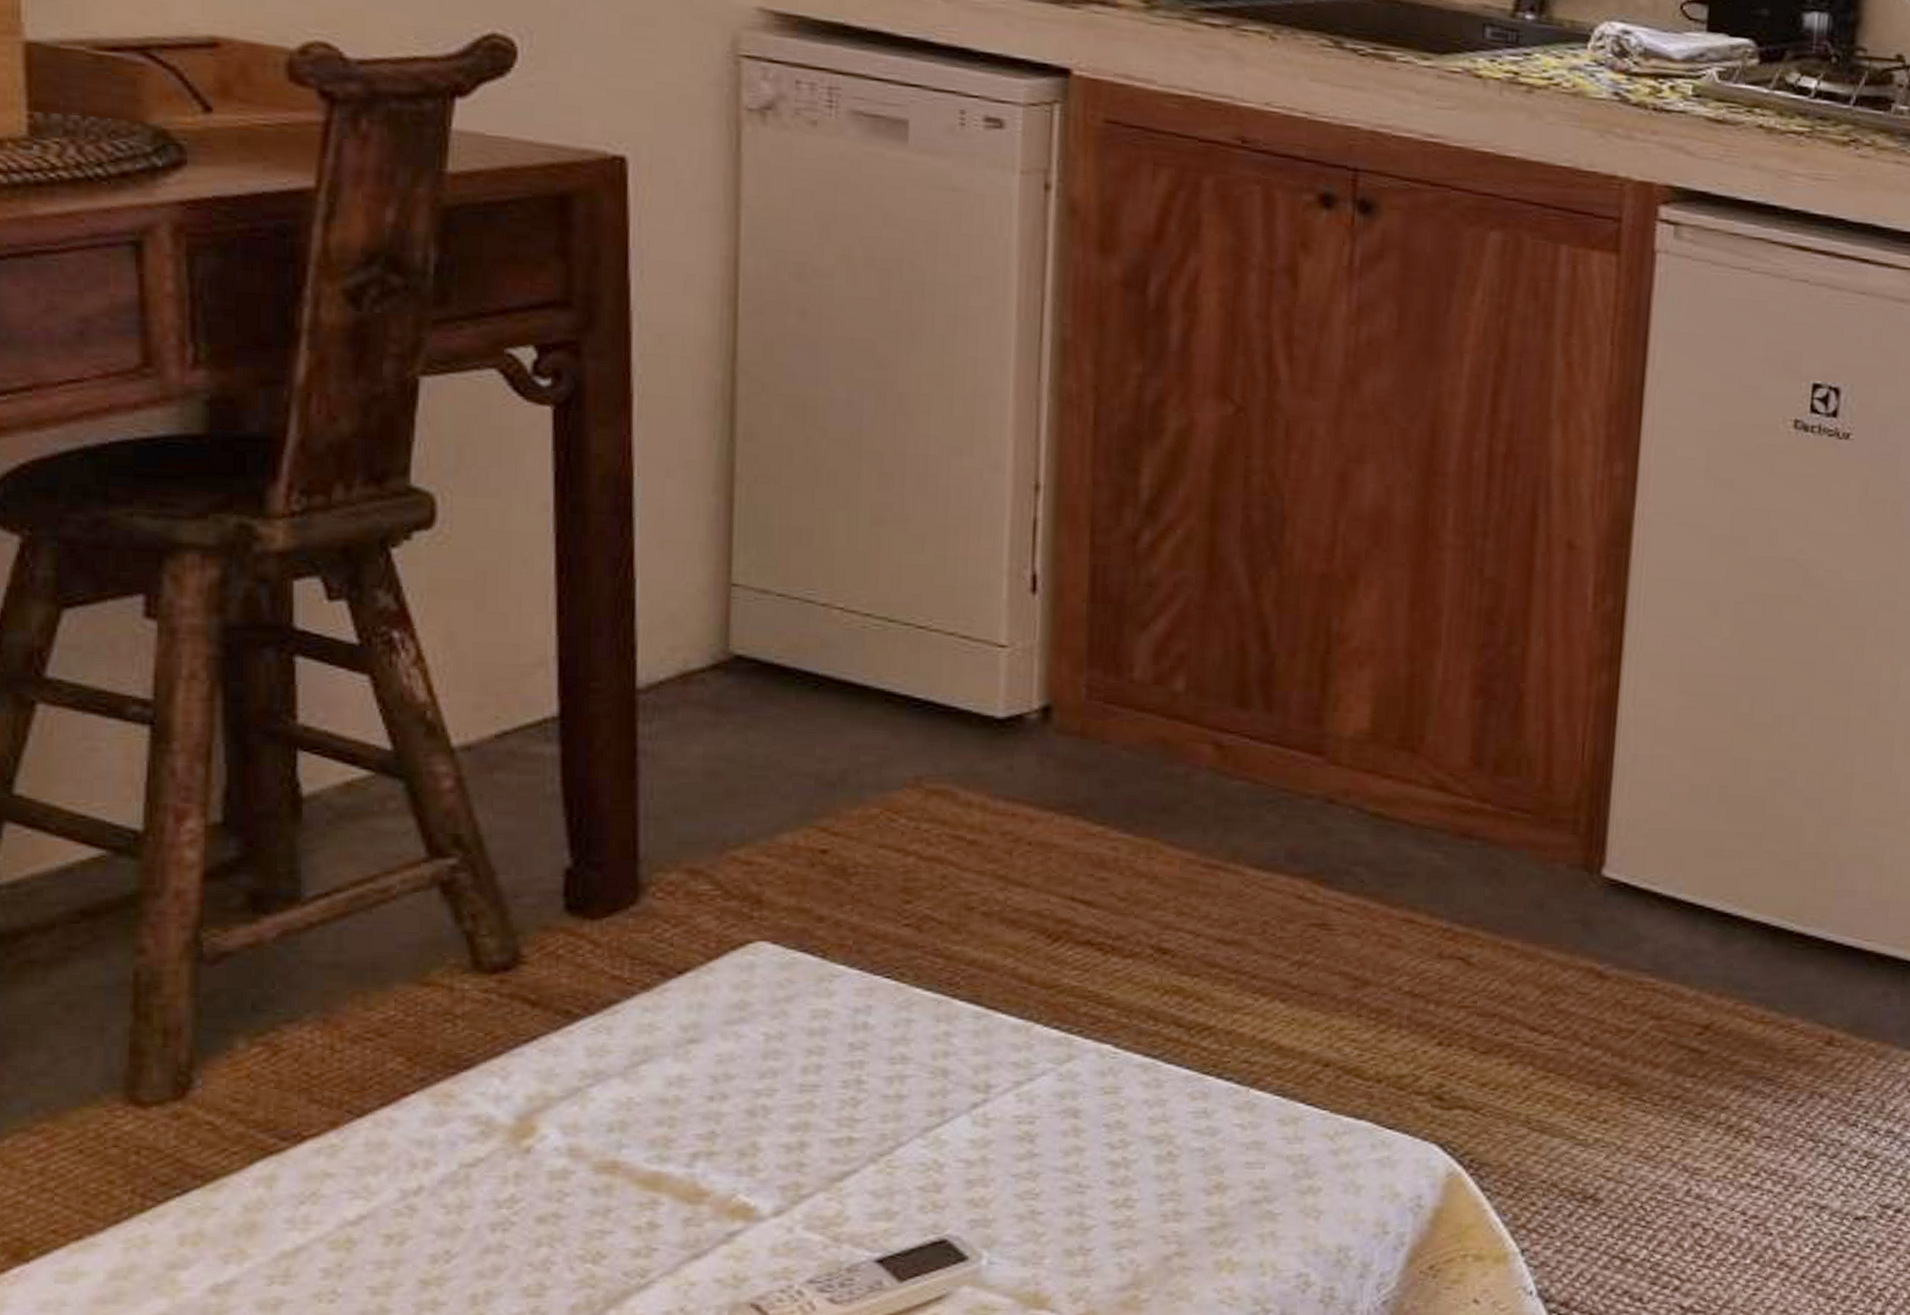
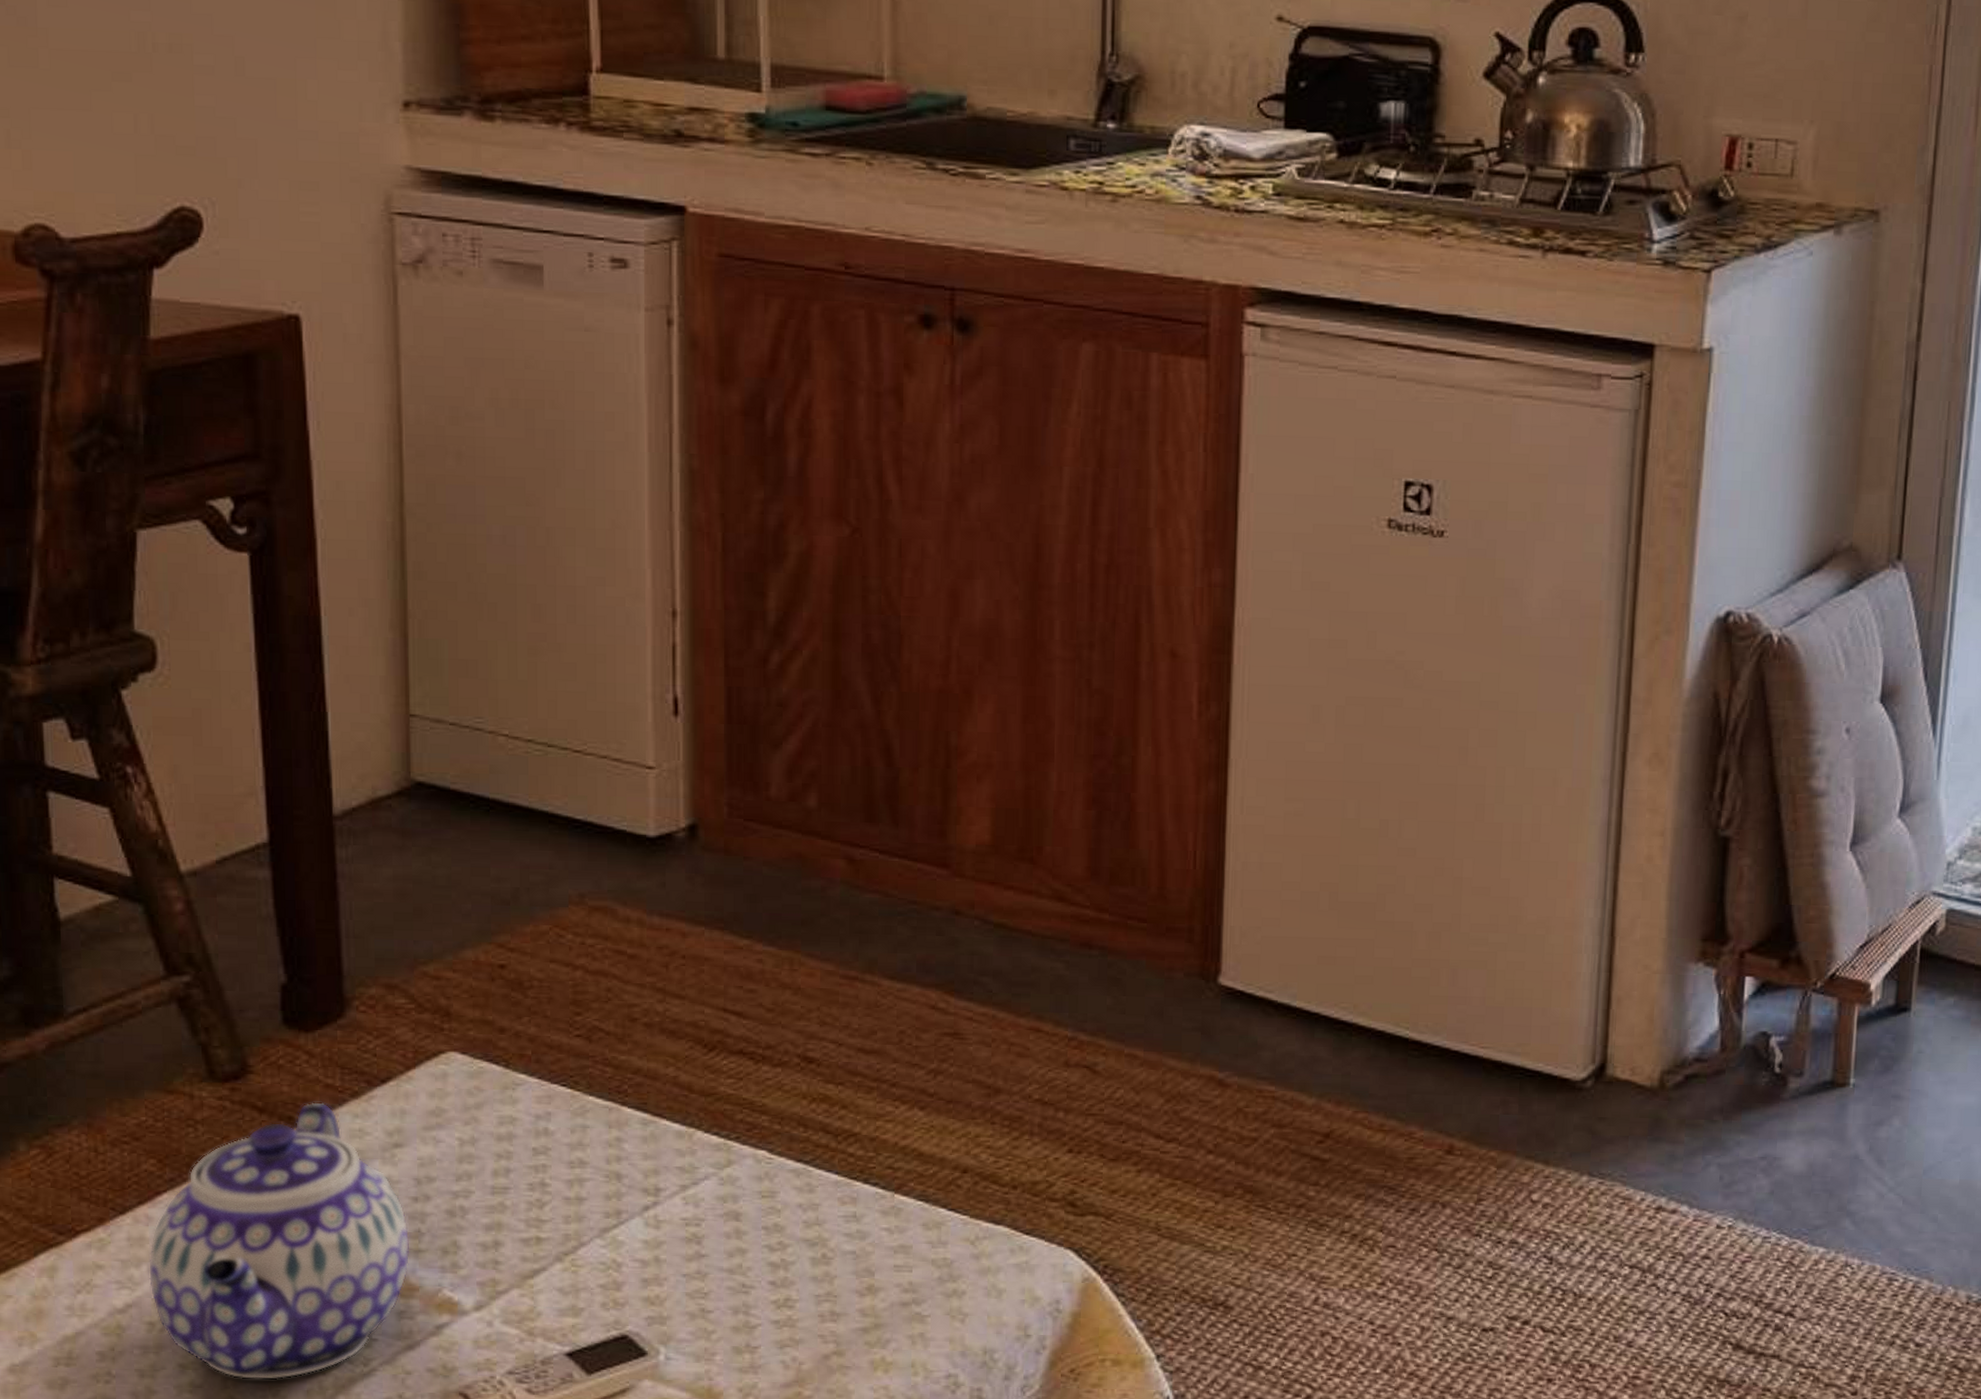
teapot: none [388,995,702,1296] -> present [148,1102,410,1381]

